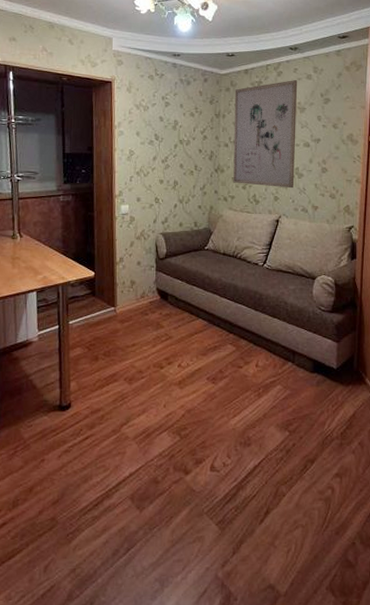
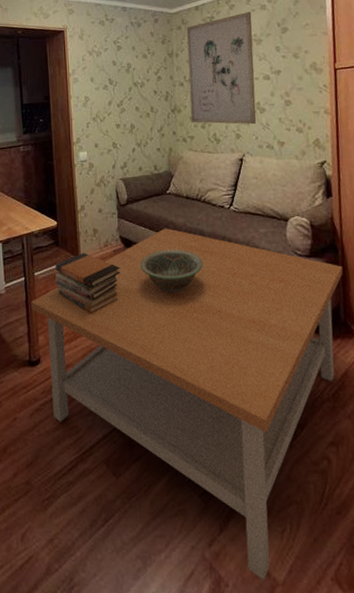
coffee table: none [64,282,359,593] -> present [31,228,343,581]
book stack: none [90,302,155,362] -> present [55,252,120,314]
decorative bowl: none [175,302,235,343] -> present [140,249,204,293]

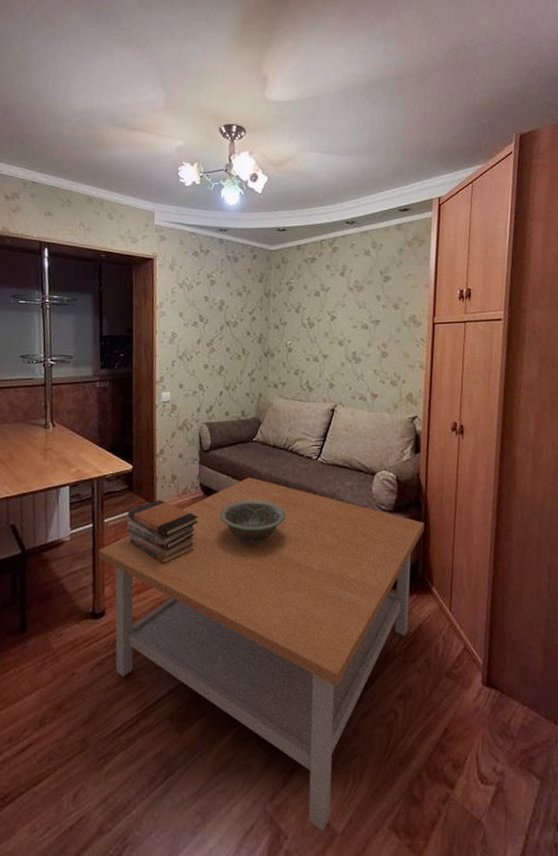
wall art: present [186,12,257,125] -> none [284,256,355,375]

